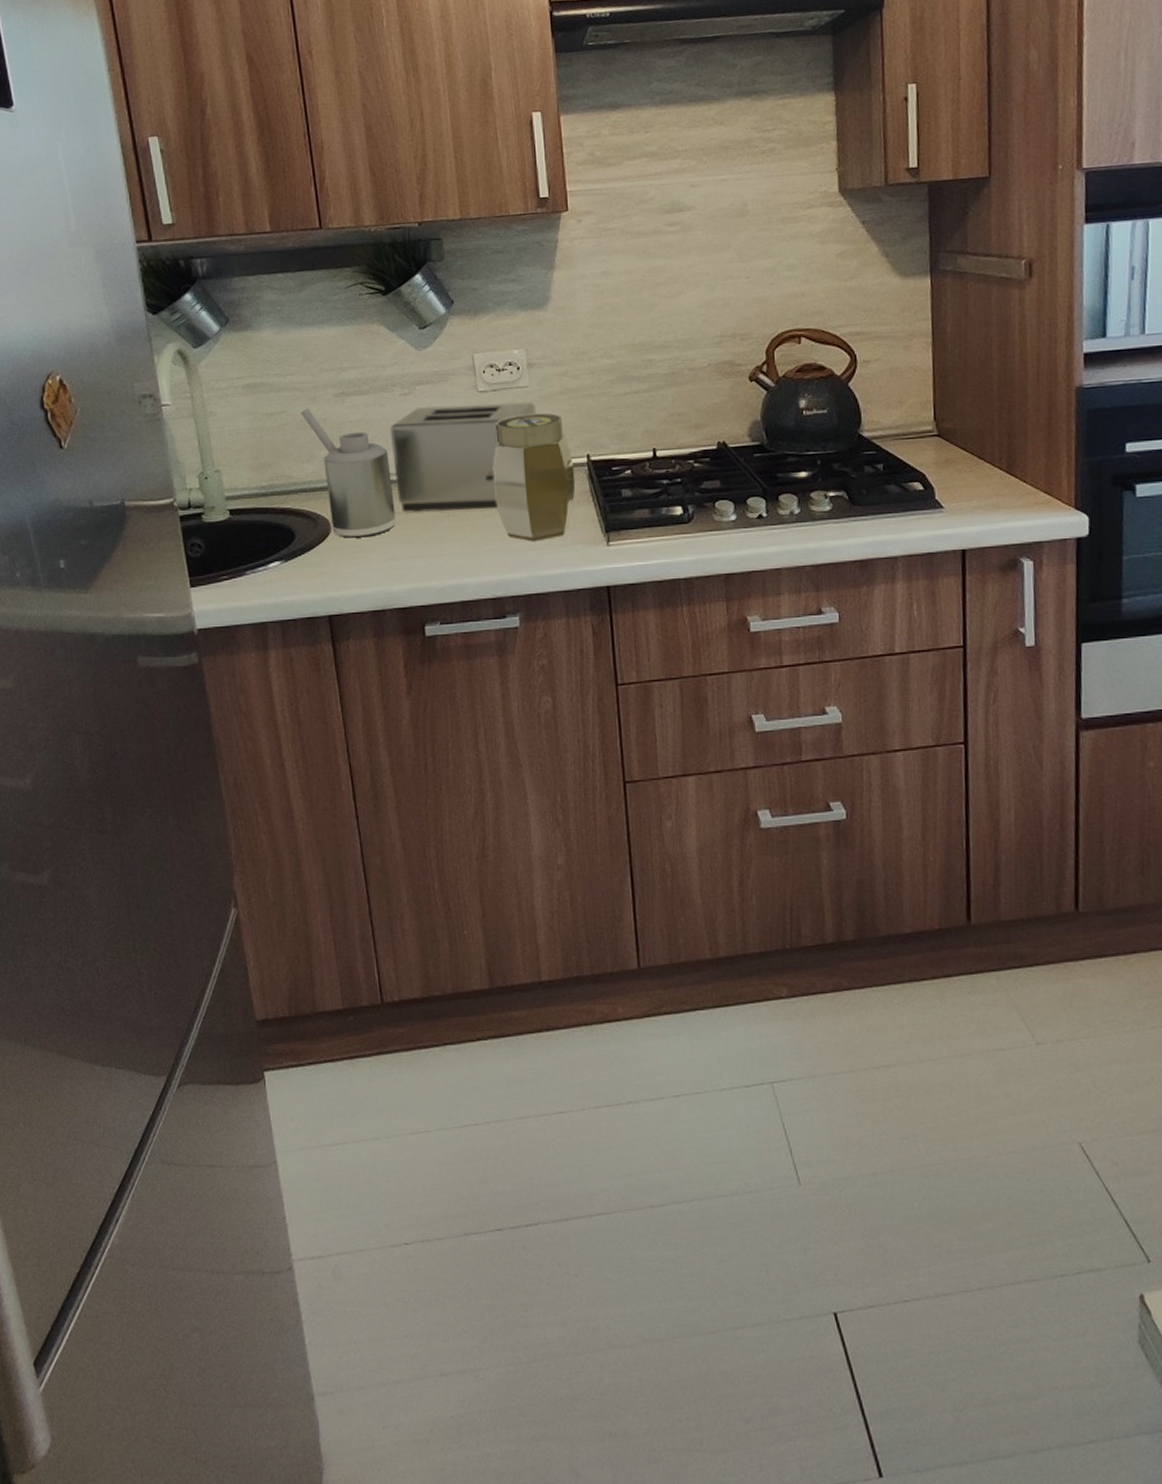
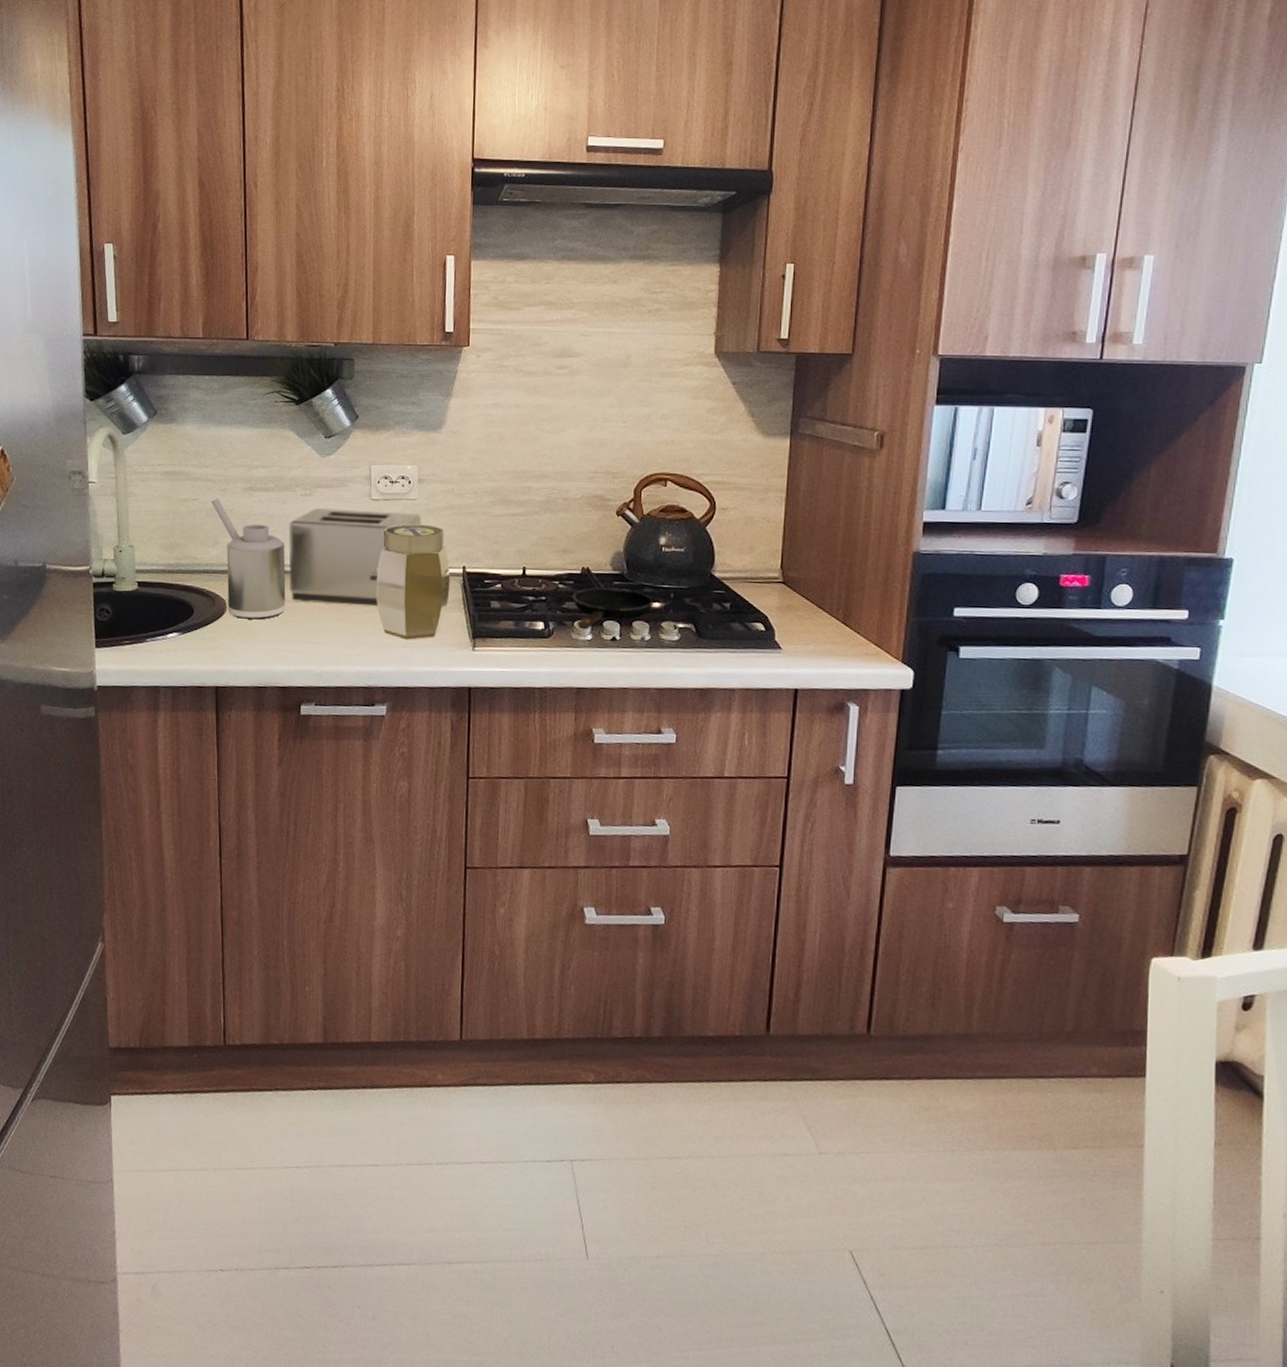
frying pan: none [710,460,800,510] -> present [572,587,654,630]

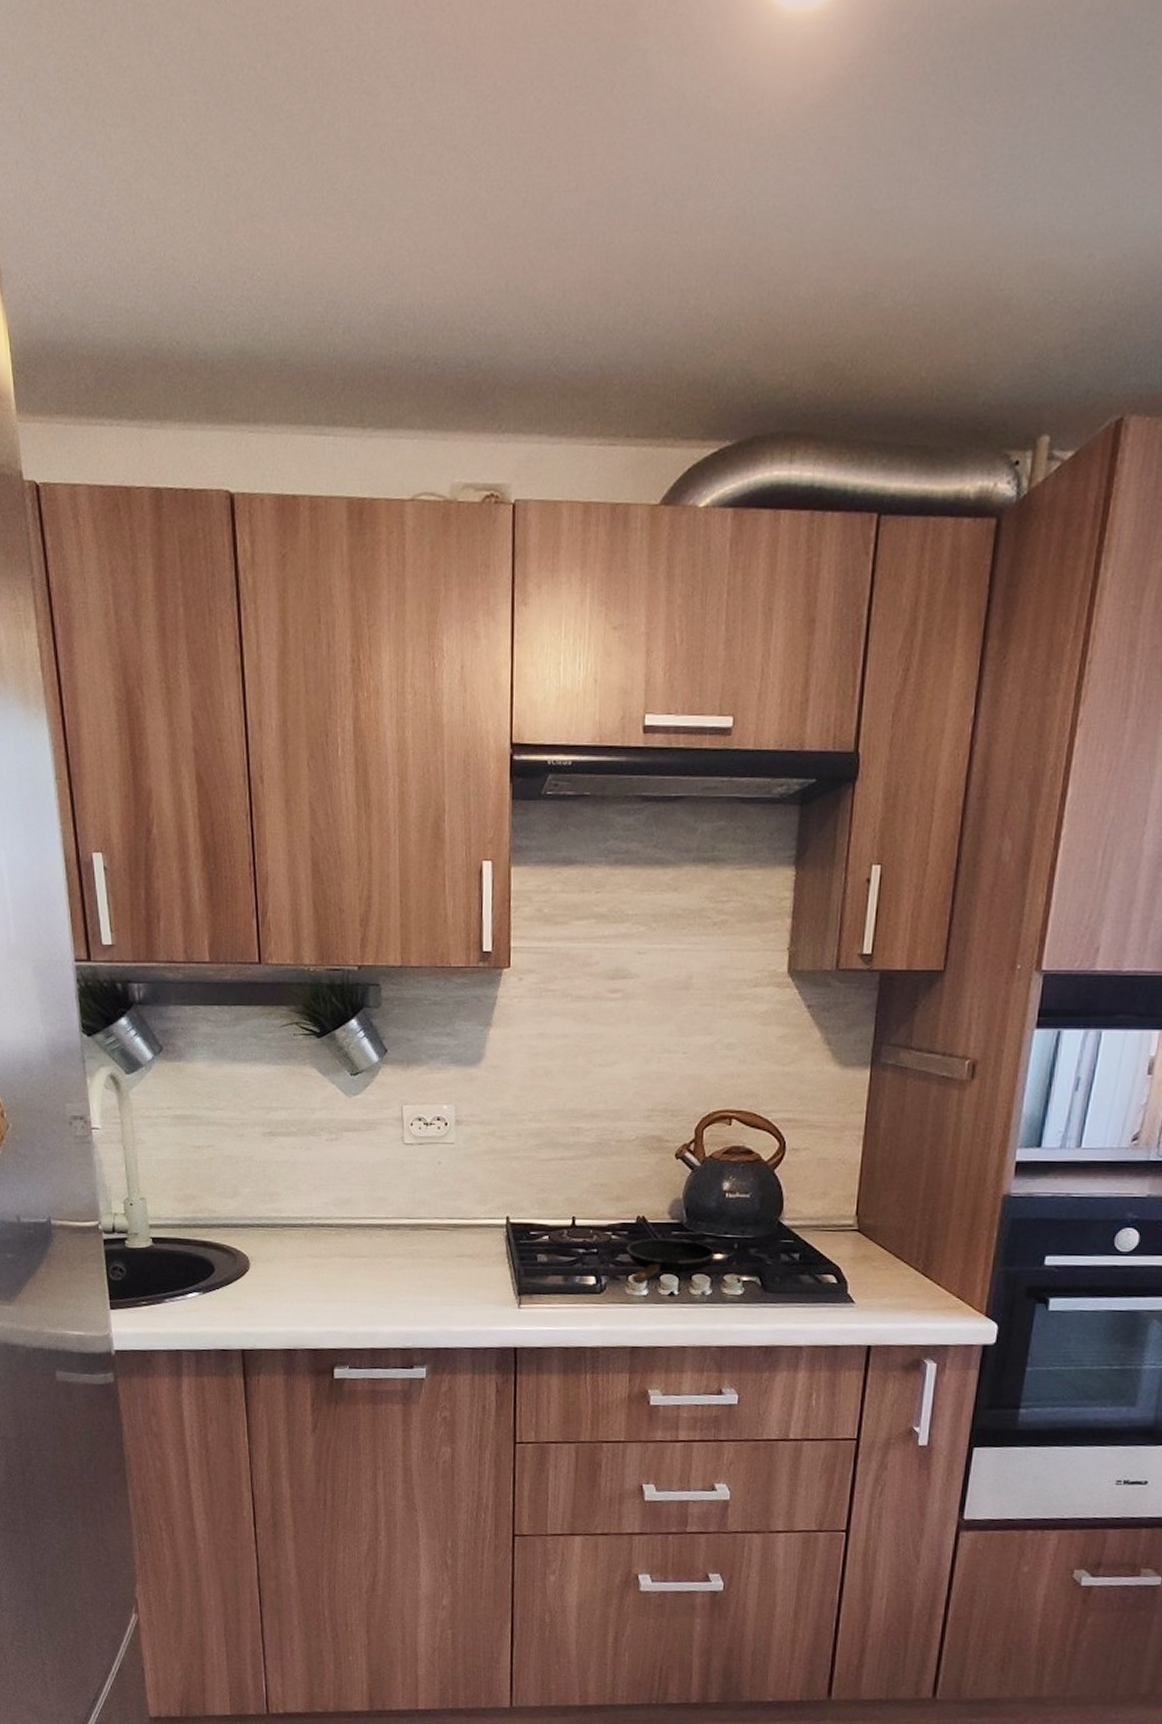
soap dispenser: present [211,498,286,620] -> none [227,1144,313,1277]
toaster: present [288,508,422,607] -> none [314,1154,461,1262]
jar: present [376,524,451,640] -> none [411,1170,493,1298]

